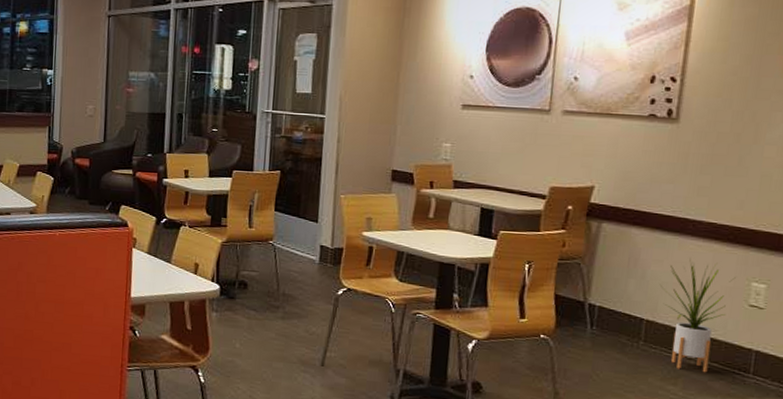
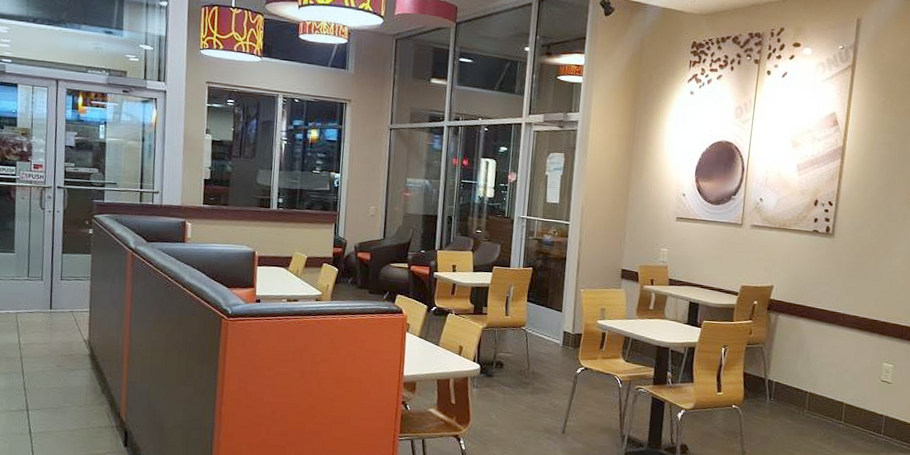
house plant: present [659,258,736,373] -> none [819,343,872,434]

